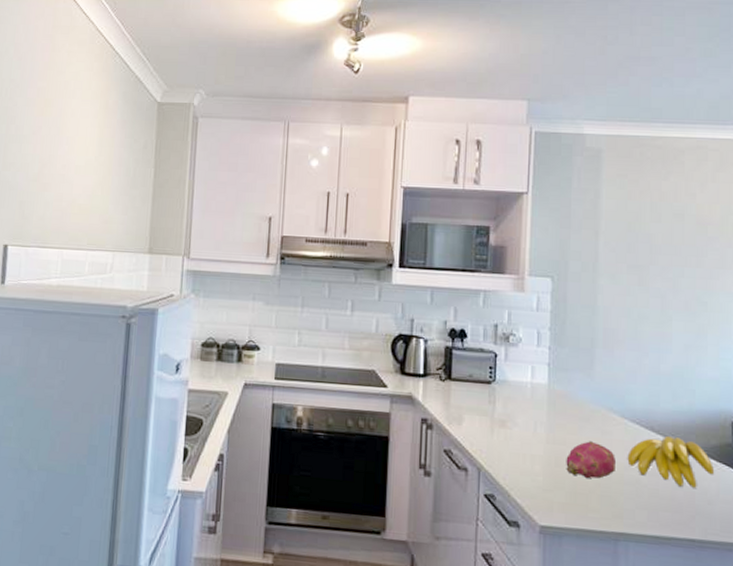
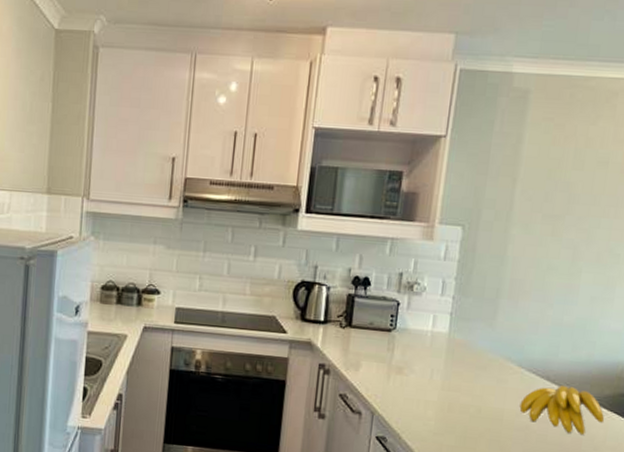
fruit: present [566,441,615,479] -> none [458,388,508,424]

